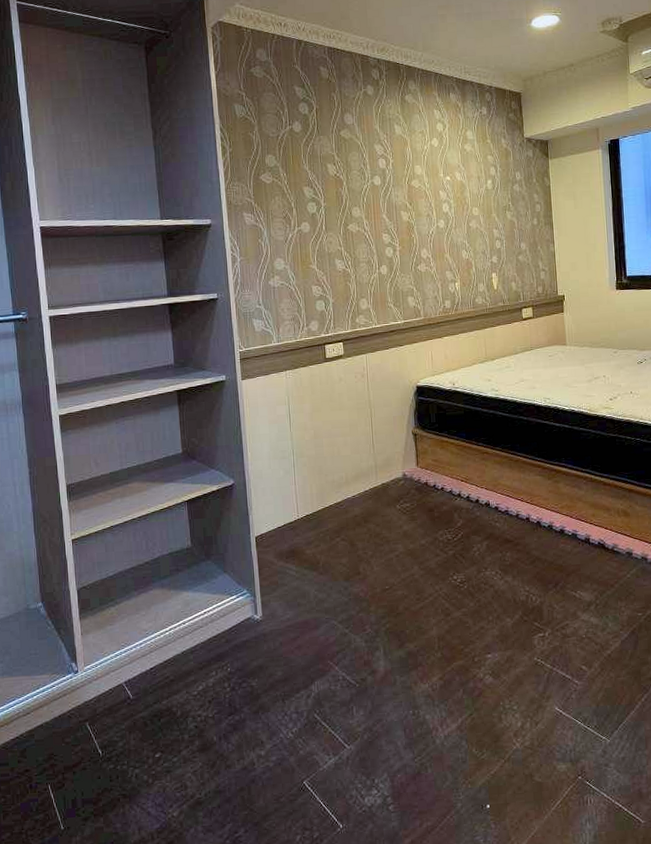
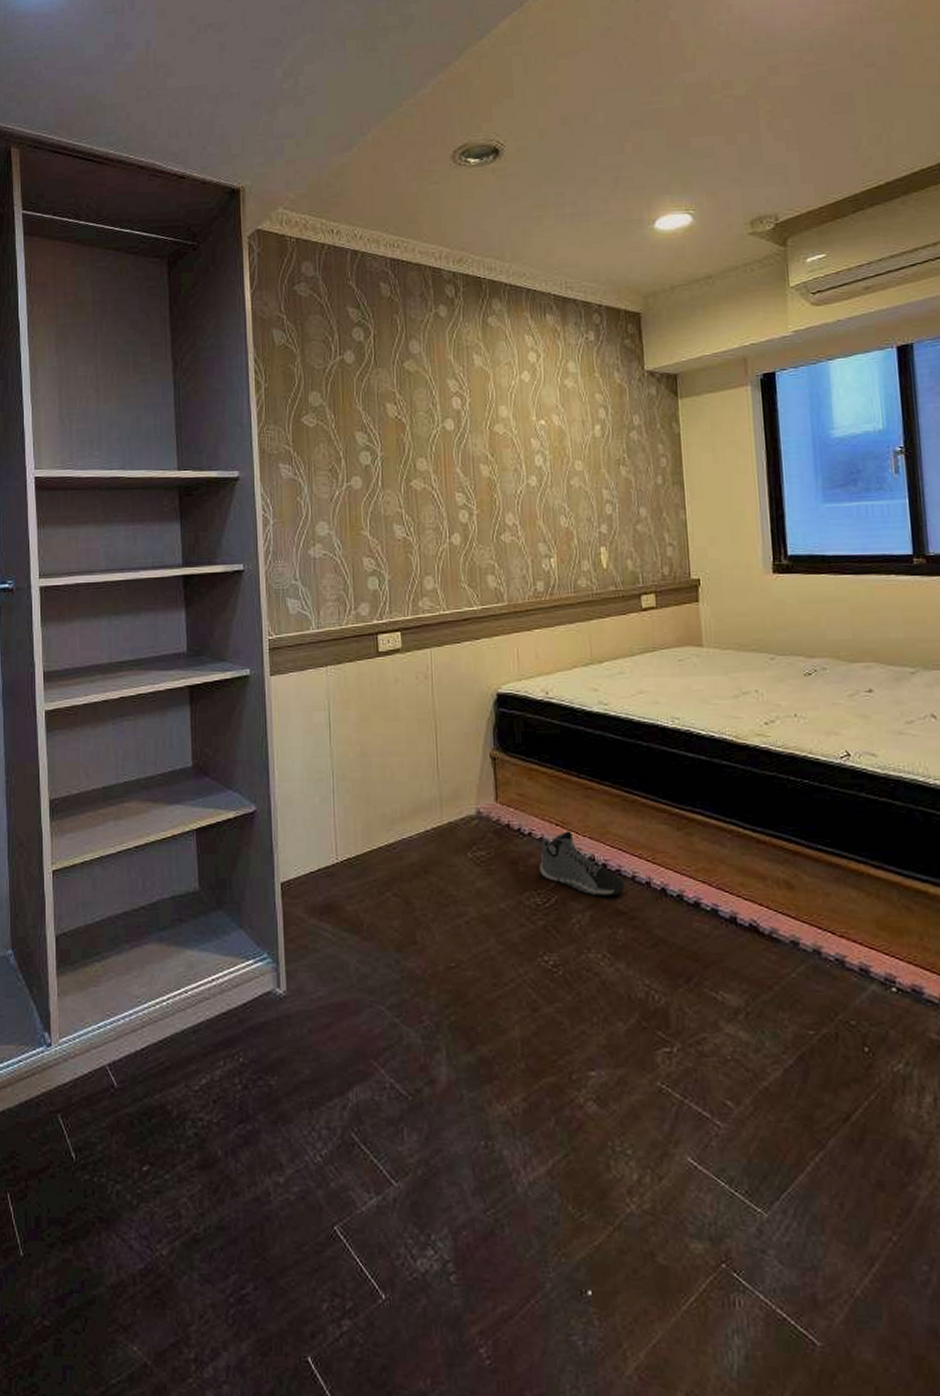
sneaker: none [449,484,511,531] -> present [539,831,625,897]

